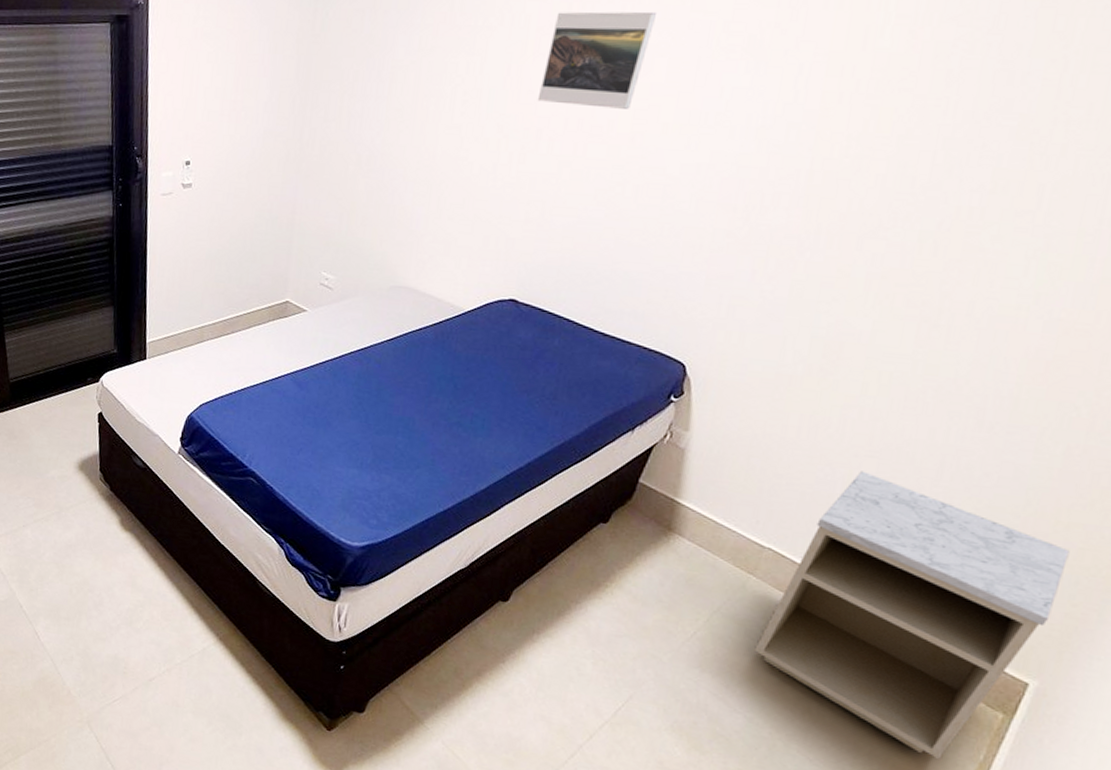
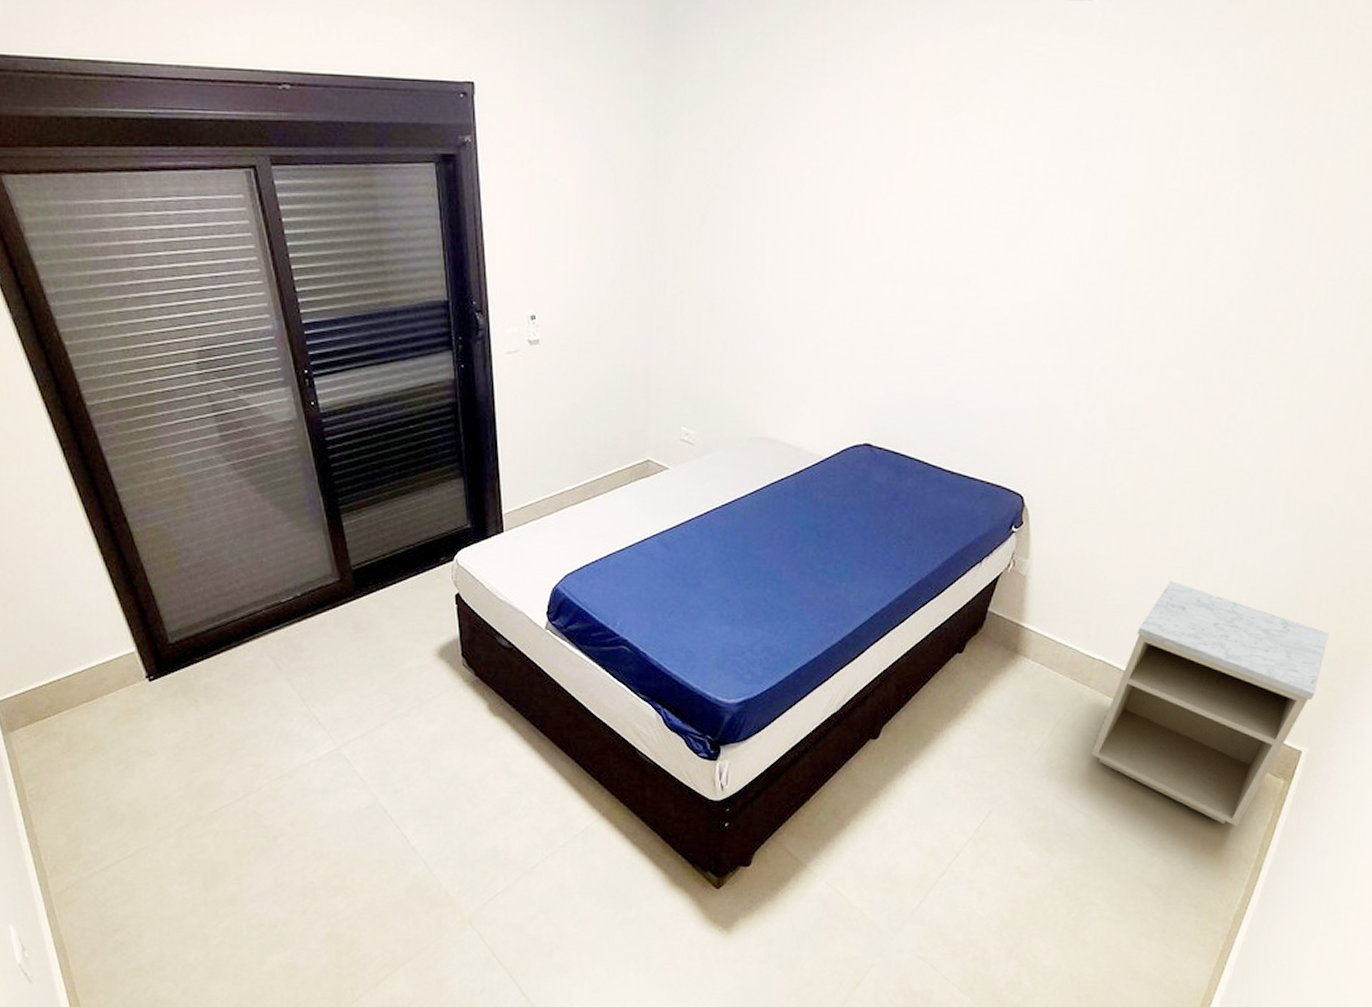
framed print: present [537,11,658,109] -> none [880,153,985,251]

